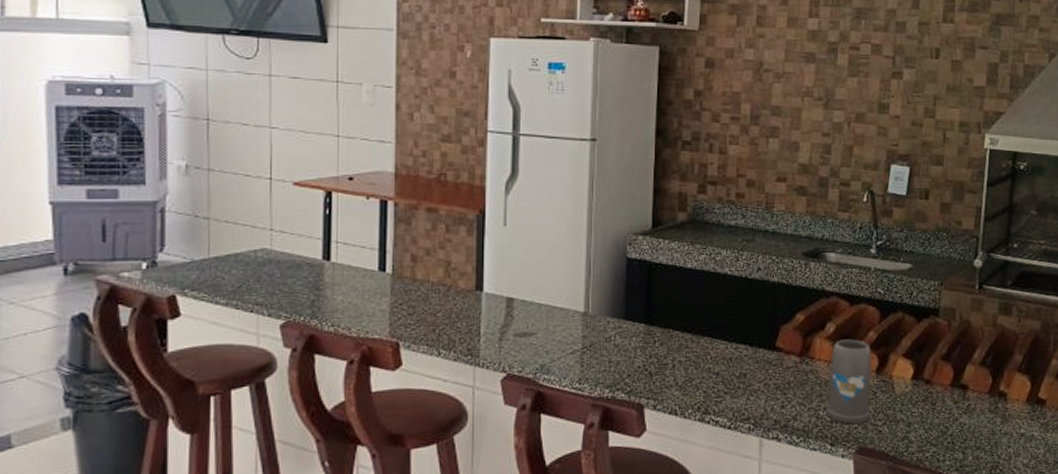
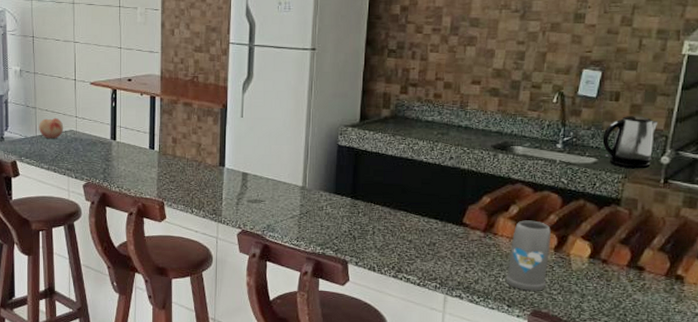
fruit: none [213,231,252,262] -> present [39,117,64,139]
kettle: none [916,214,967,275] -> present [602,115,657,169]

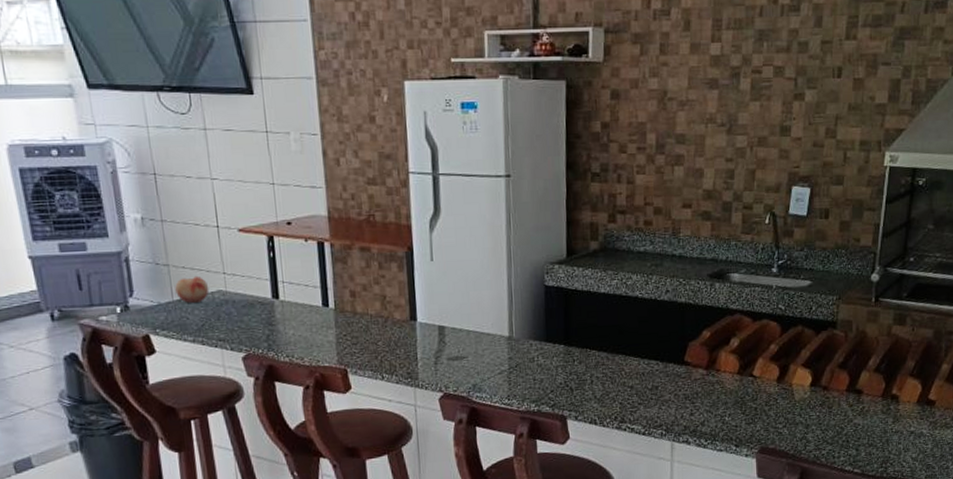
beer mug: present [505,220,551,291] -> none [731,352,773,428]
kettle: present [602,115,657,169] -> none [815,232,865,290]

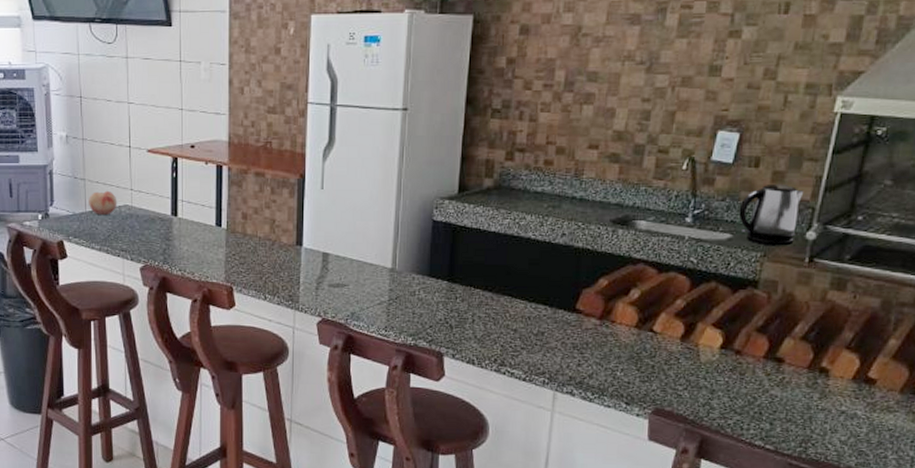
kettle: none [815,232,865,290] -> present [738,183,803,246]

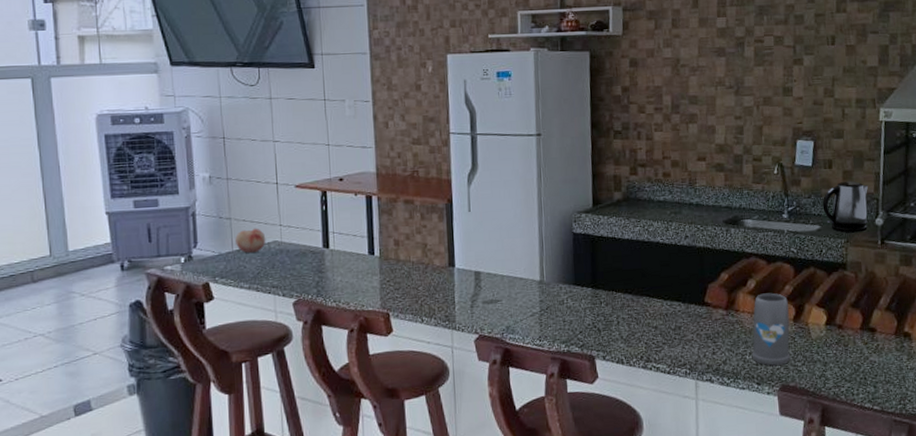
beer mug: none [624,305,677,386] -> present [751,293,791,366]

